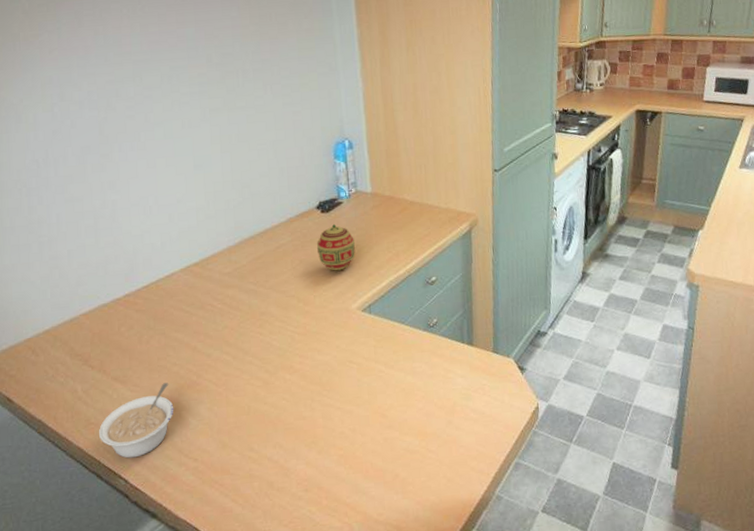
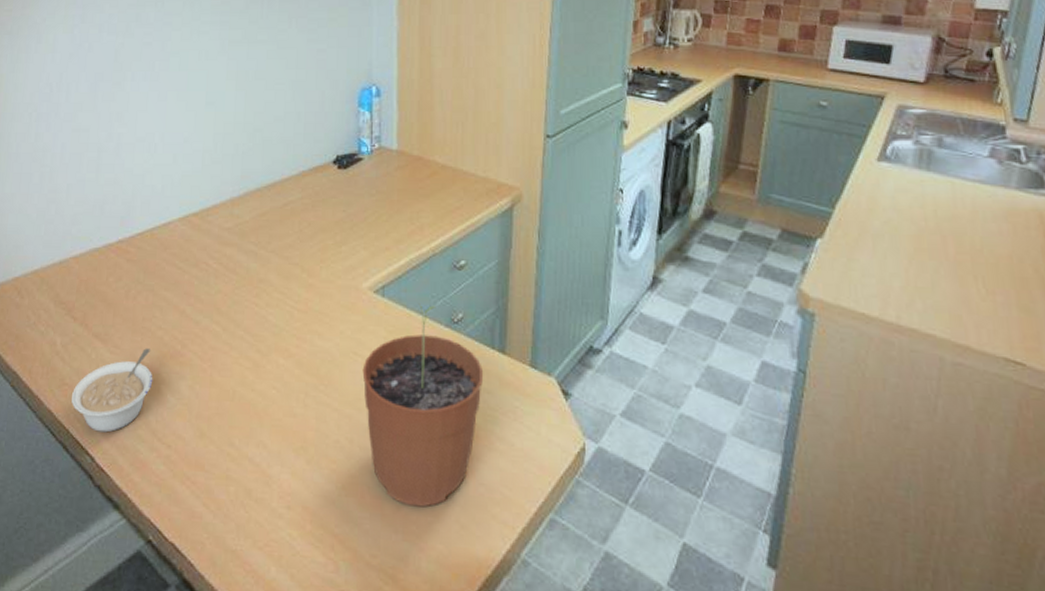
decorative egg: present [316,224,356,271] -> none [328,184,374,240]
plant pot: none [358,315,457,472] -> present [362,303,483,507]

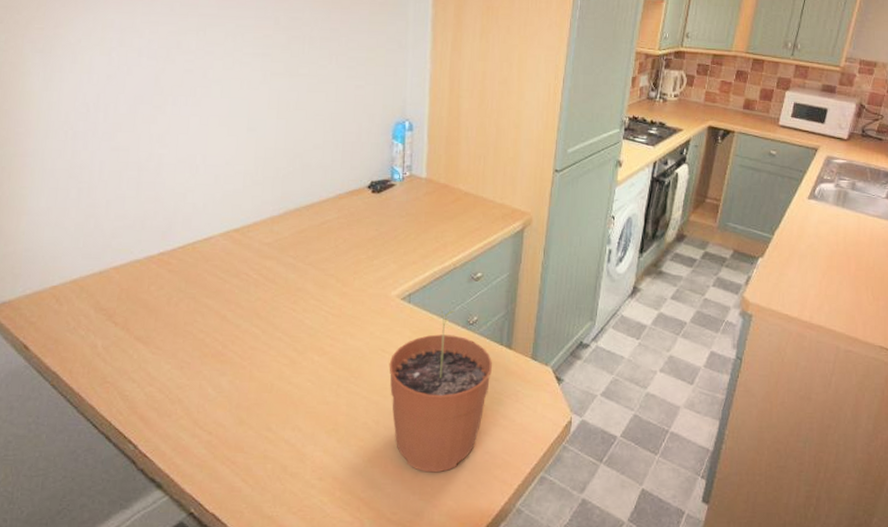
legume: present [71,348,153,433] -> none [114,349,195,423]

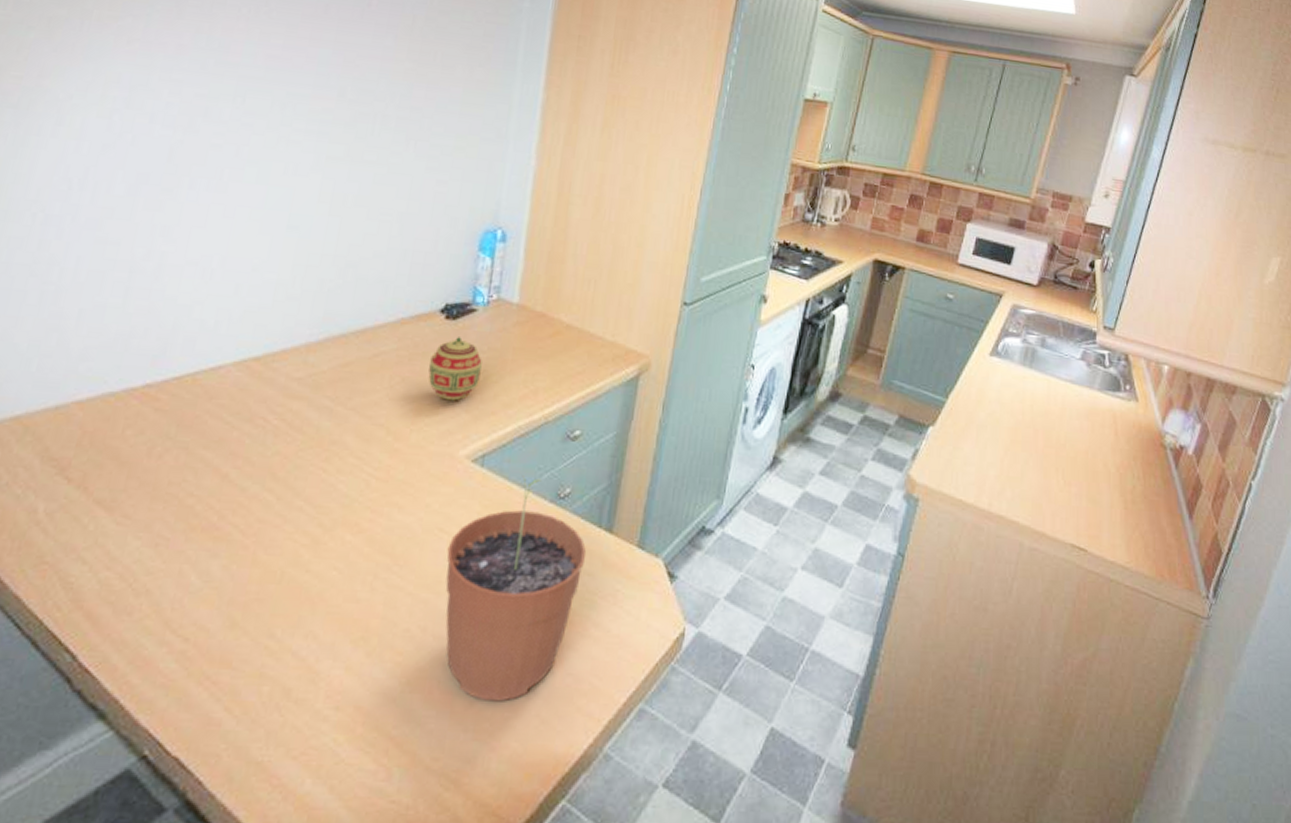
decorative egg: none [362,206,403,255] -> present [428,337,483,401]

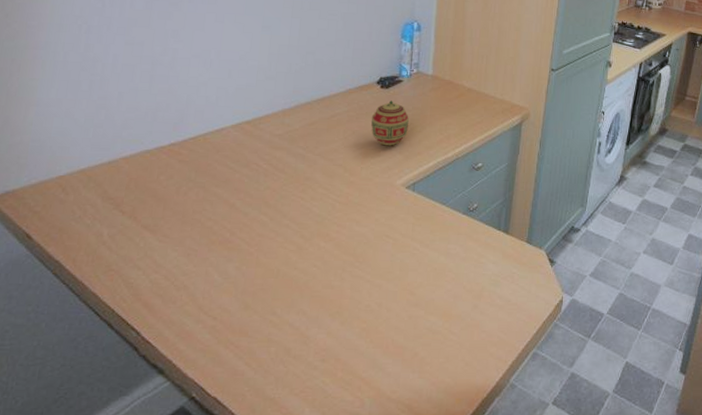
plant pot: present [445,475,586,702] -> none [392,196,490,352]

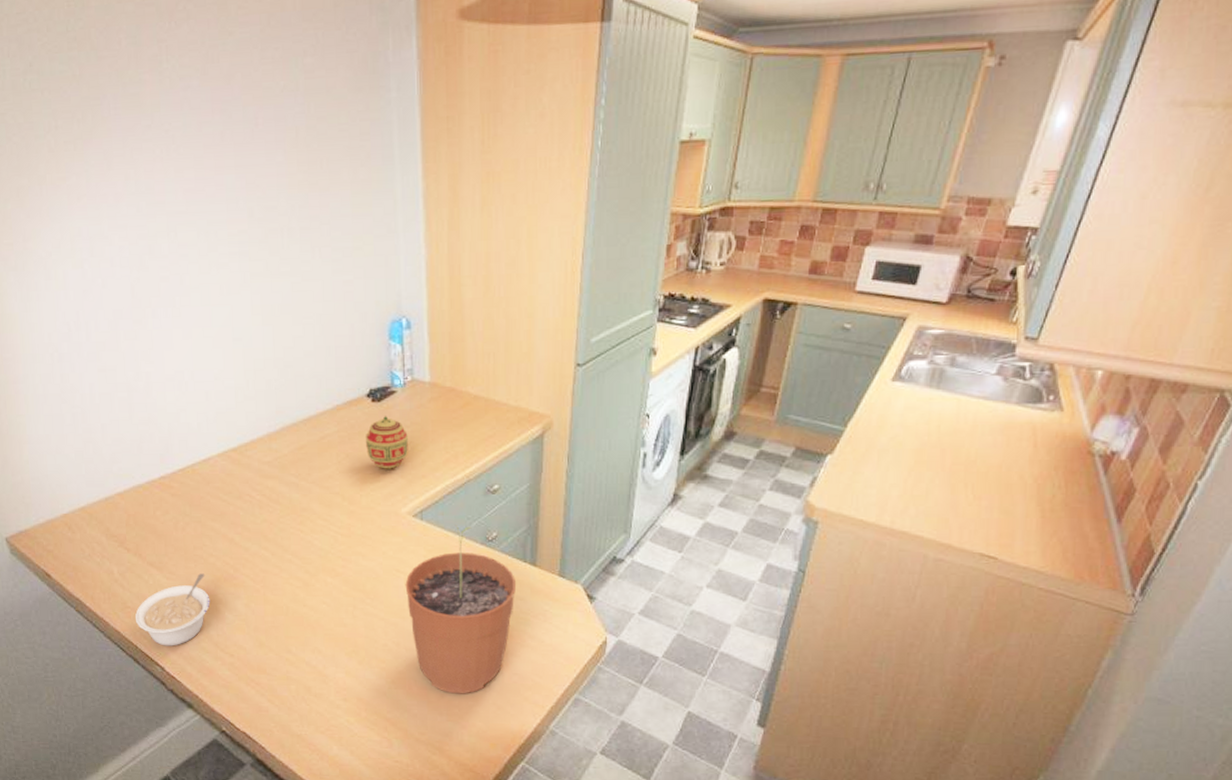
legume: none [118,237,201,310] -> present [135,573,211,646]
plant pot: none [392,196,490,352] -> present [405,525,516,694]

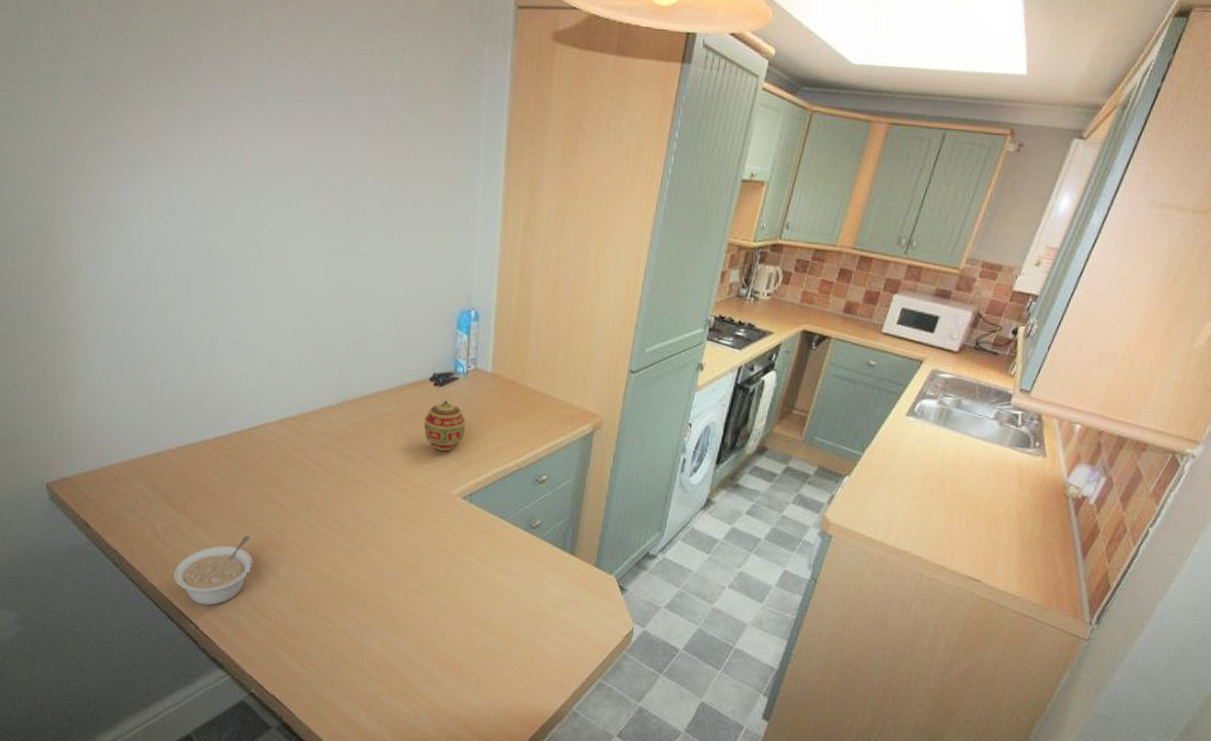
plant pot: present [405,525,516,694] -> none [448,510,554,672]

